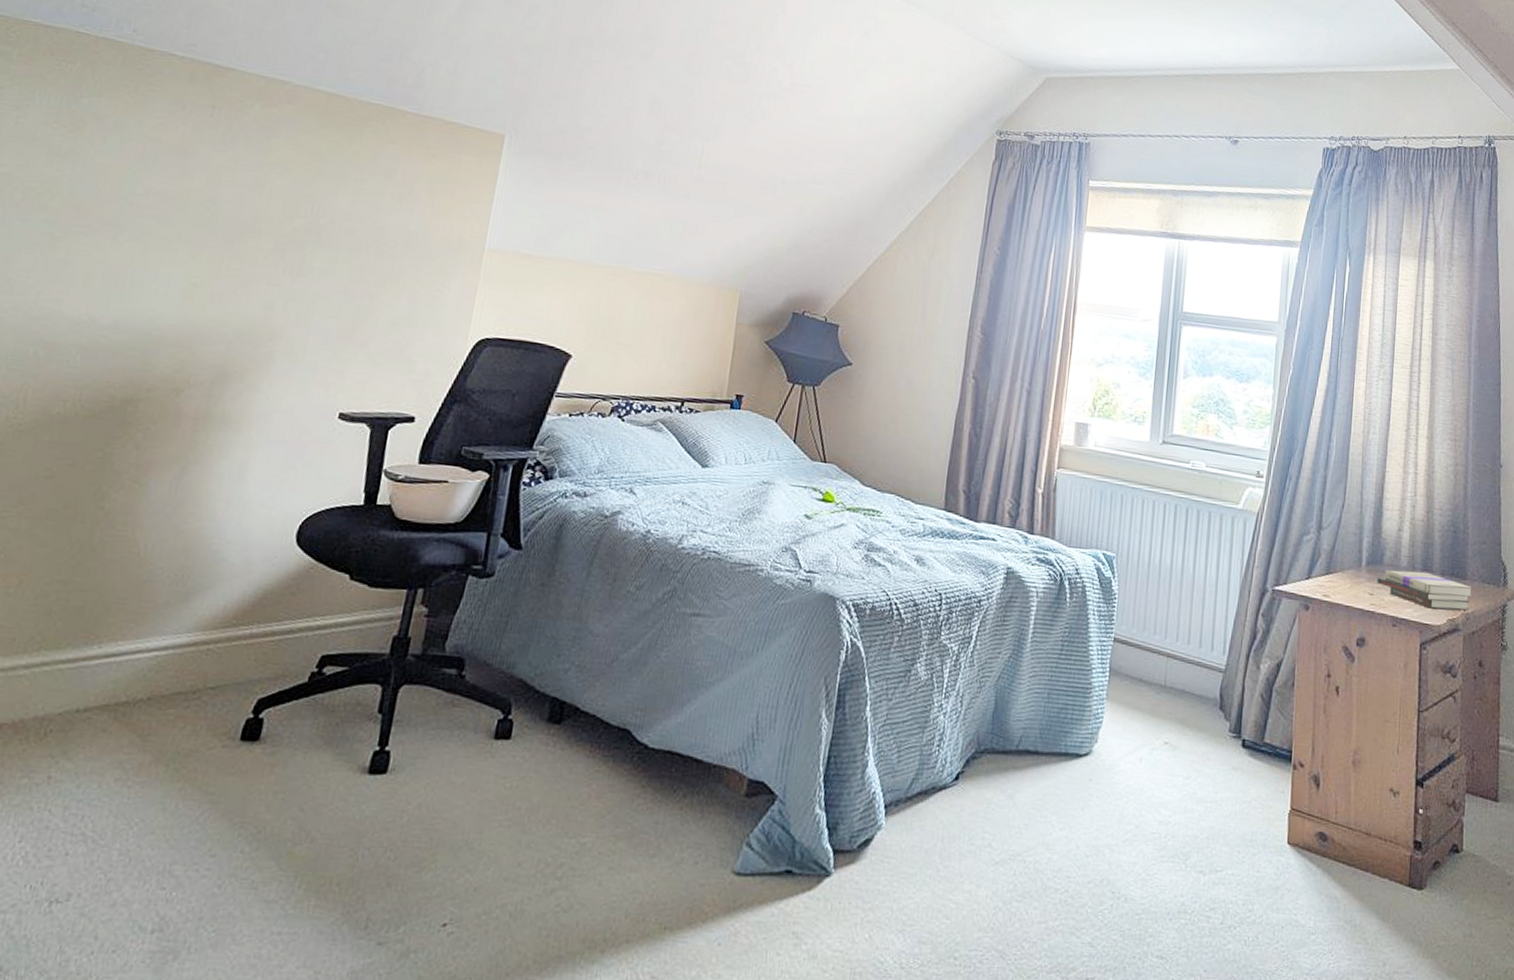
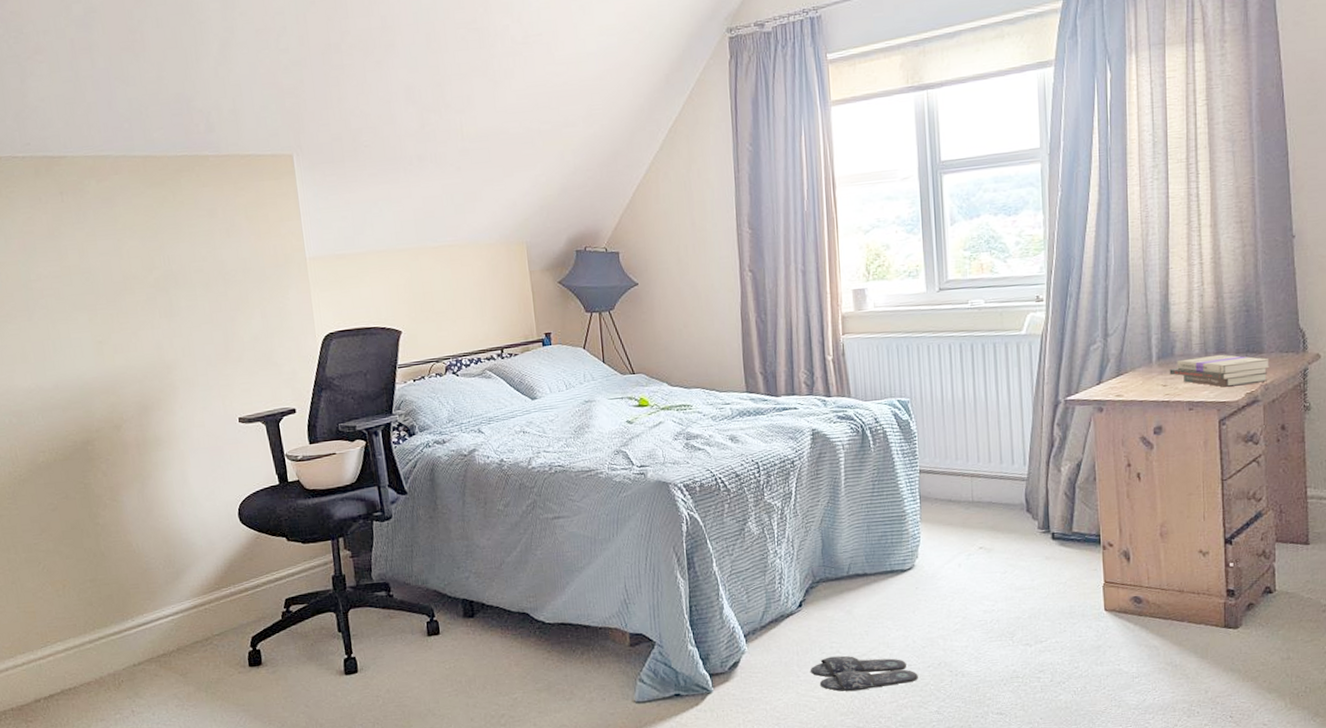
slippers: none [954,850,1076,901] -> present [811,655,918,692]

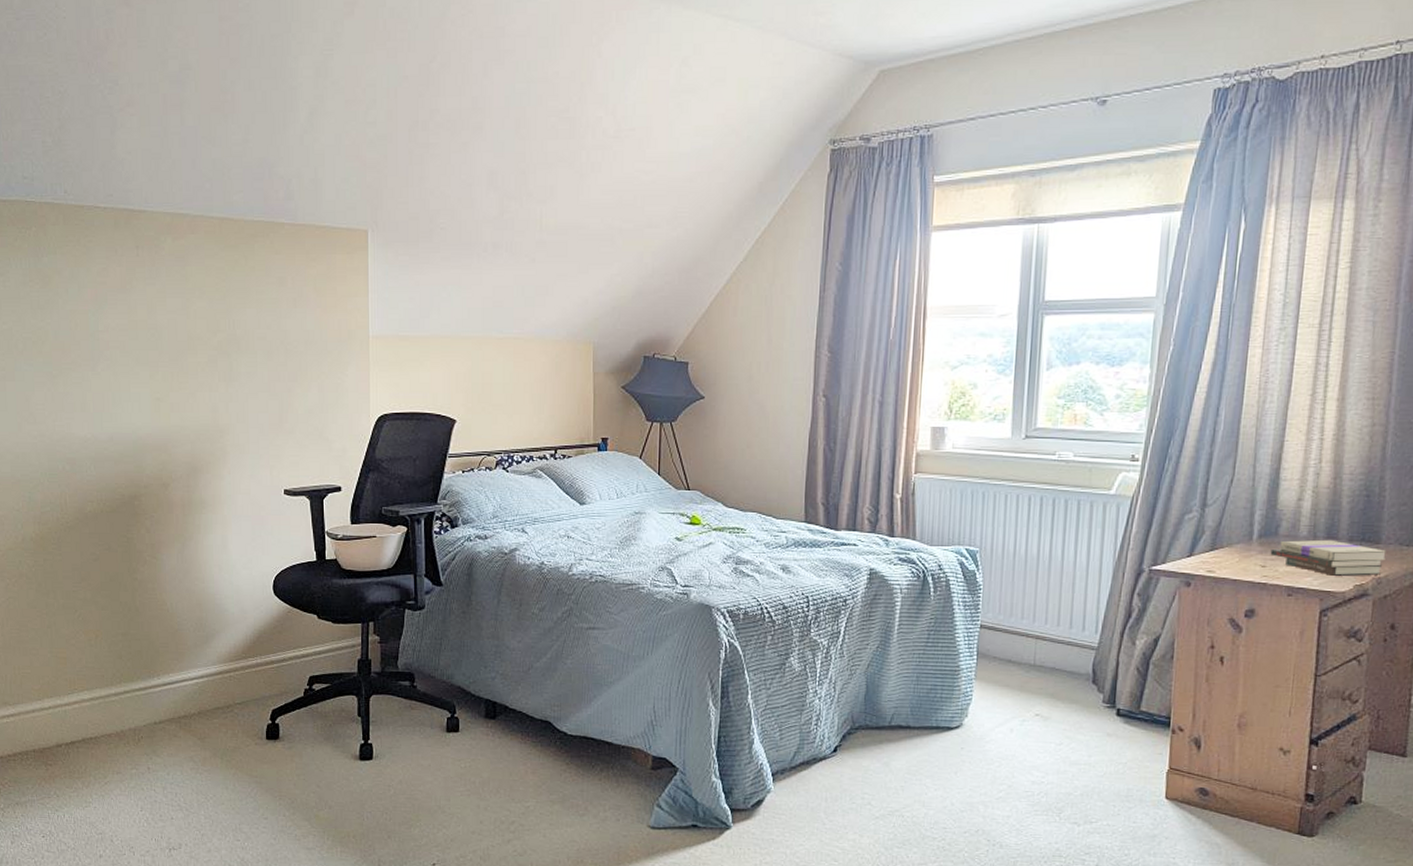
slippers: present [811,655,918,692] -> none [838,808,952,848]

